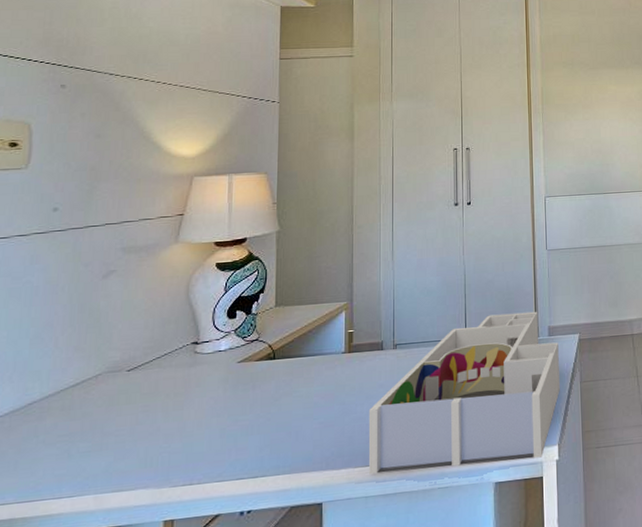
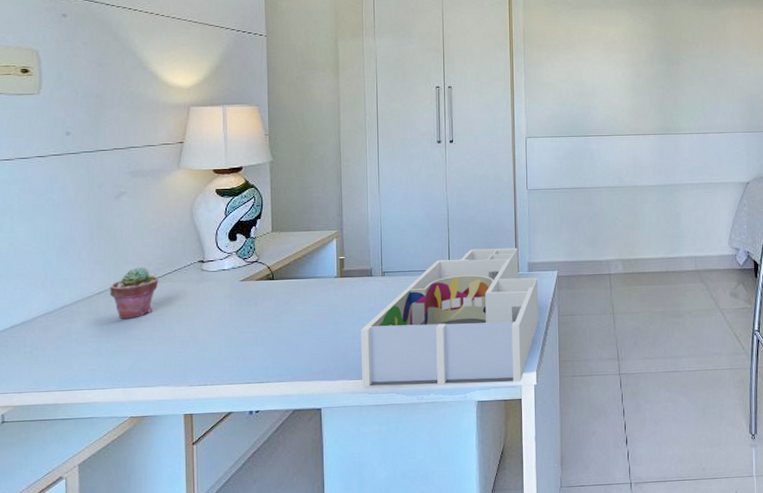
potted succulent: none [88,352,146,413] -> present [110,266,159,319]

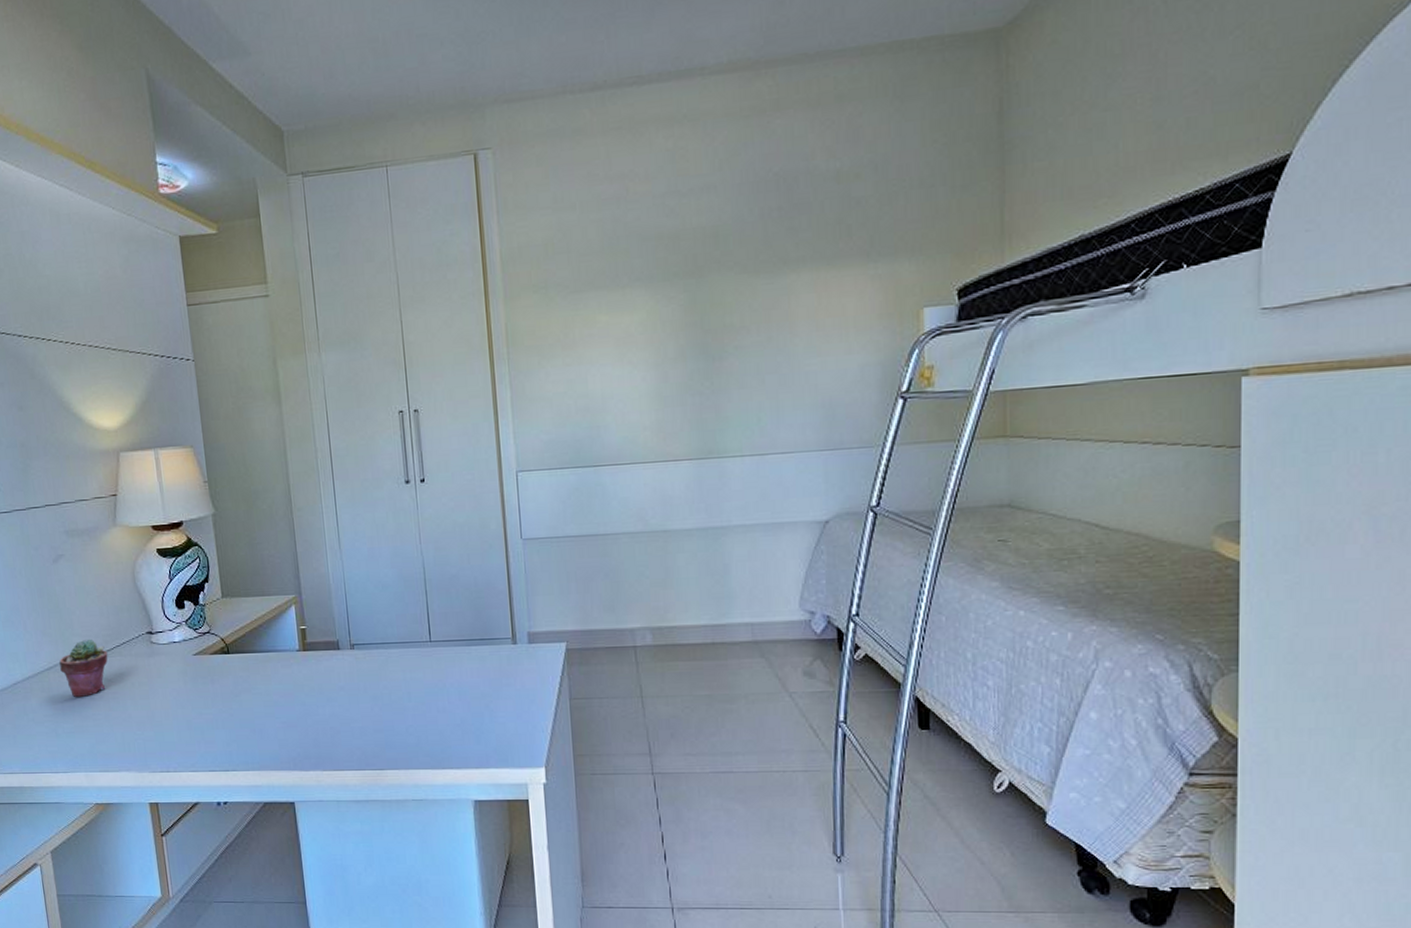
desk organizer: present [360,247,539,387] -> none [331,613,545,780]

